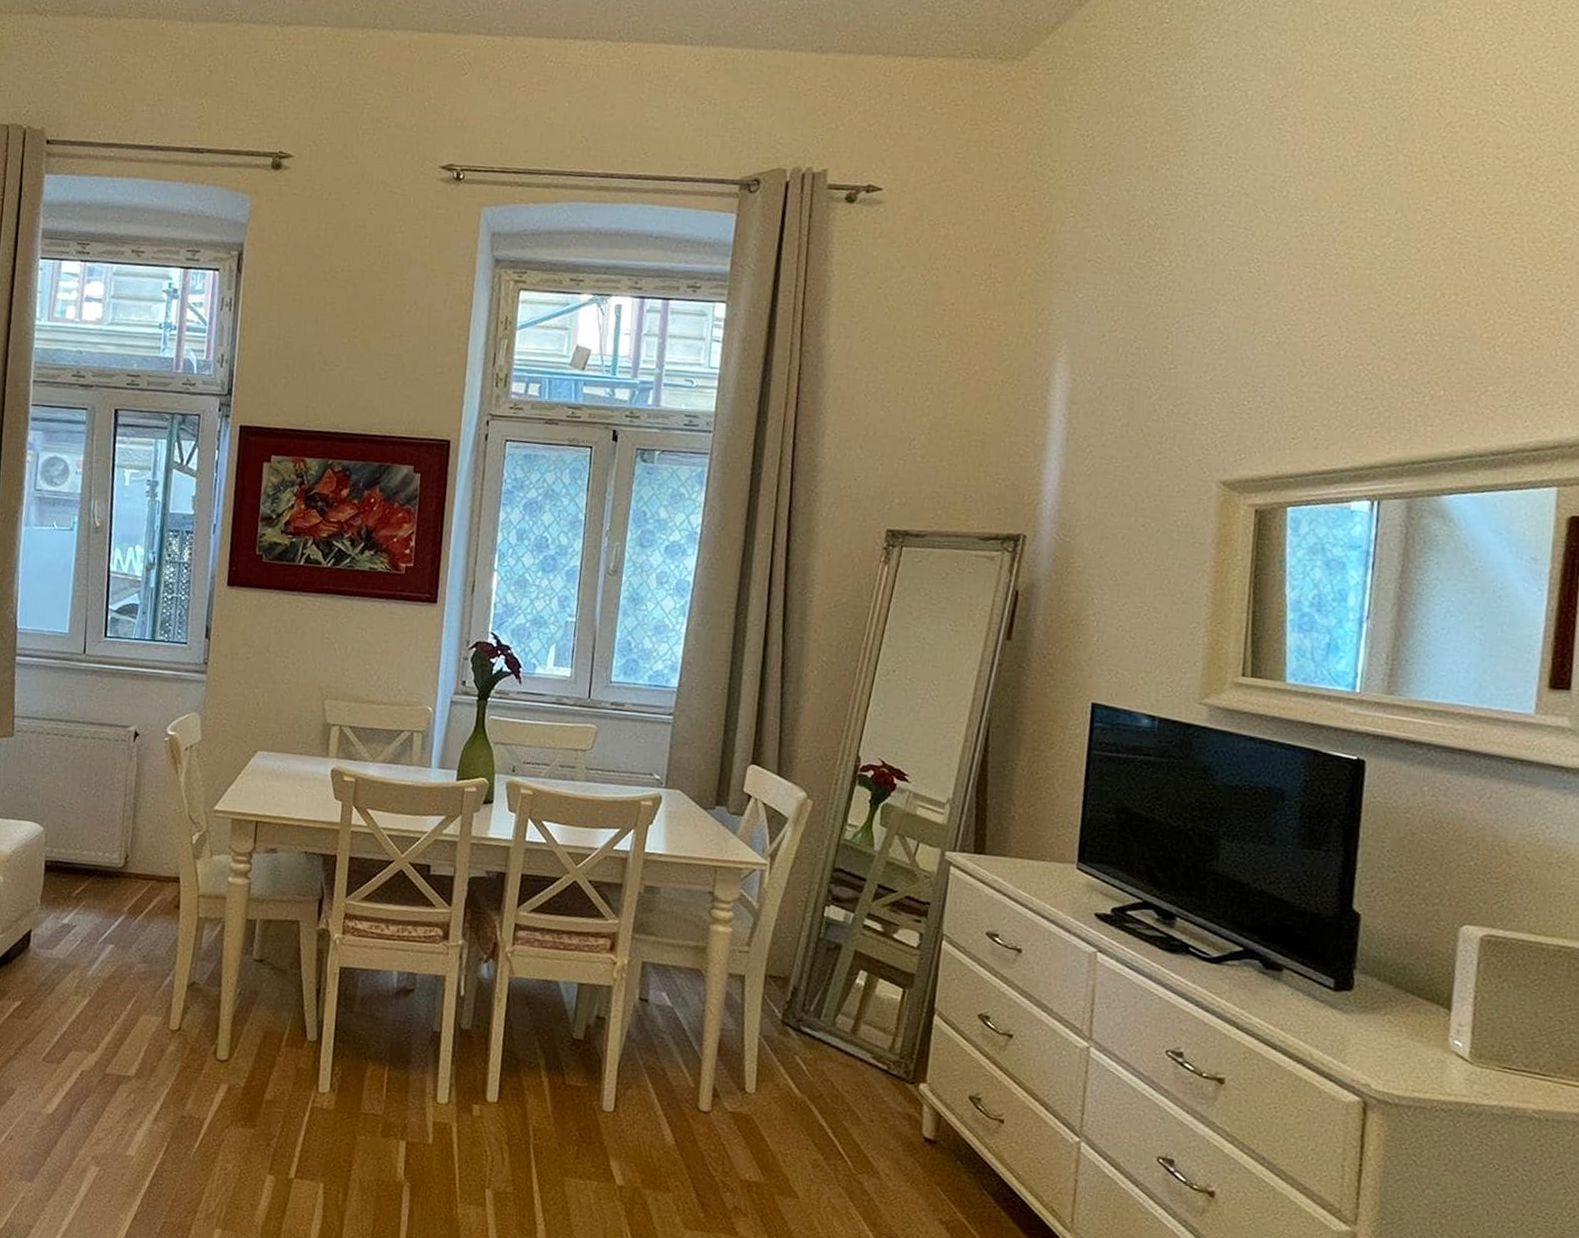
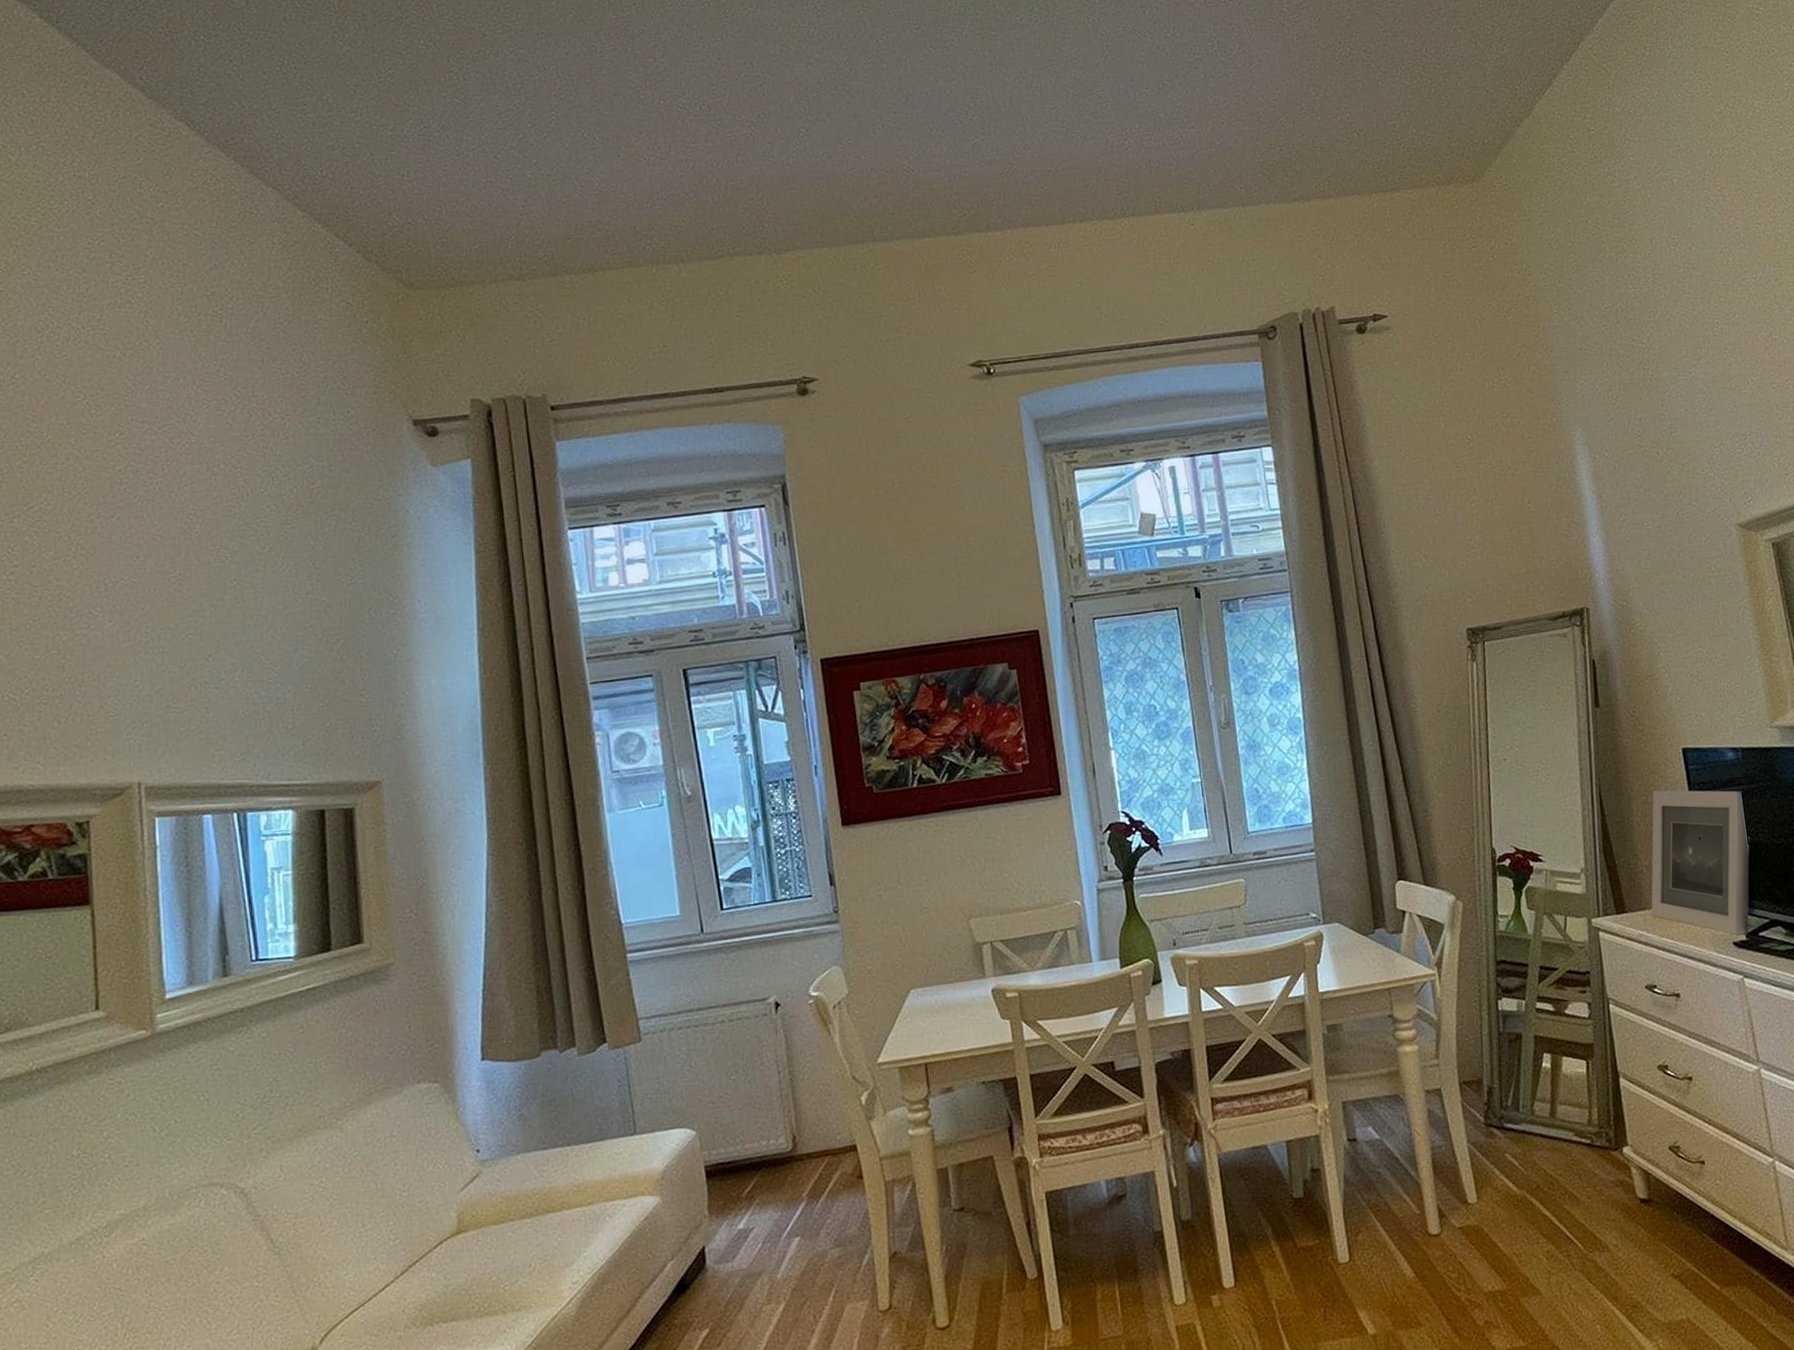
picture frame: none [1012,739,1148,910] -> present [1651,790,1750,936]

